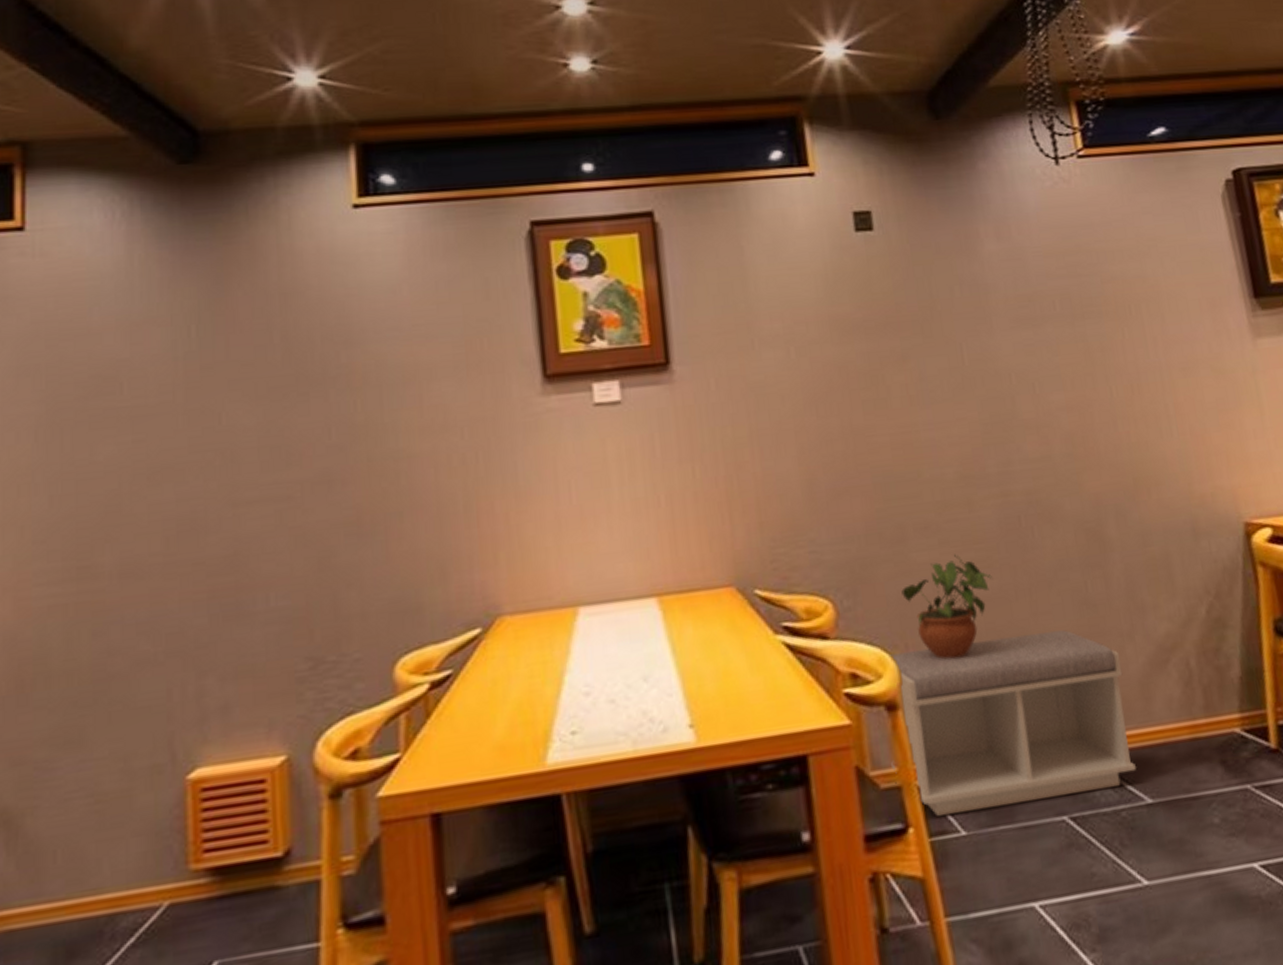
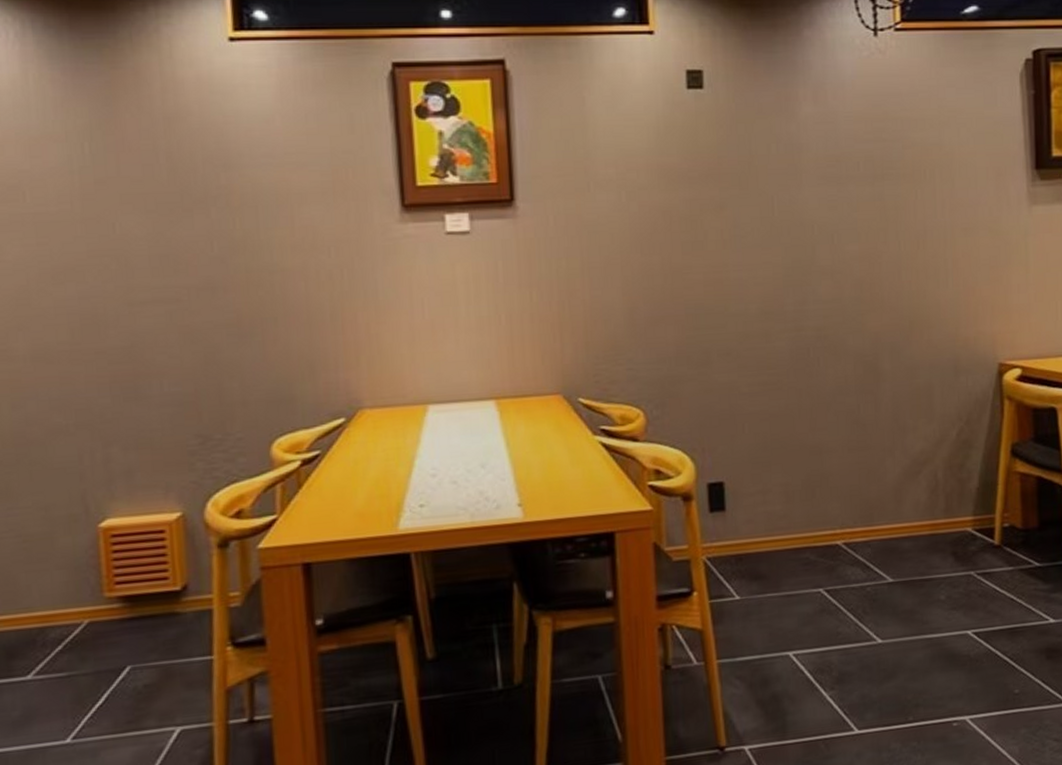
bench: present [890,630,1136,816] -> none [683,443,883,584]
potted plant: present [901,554,992,660] -> none [703,377,780,463]

